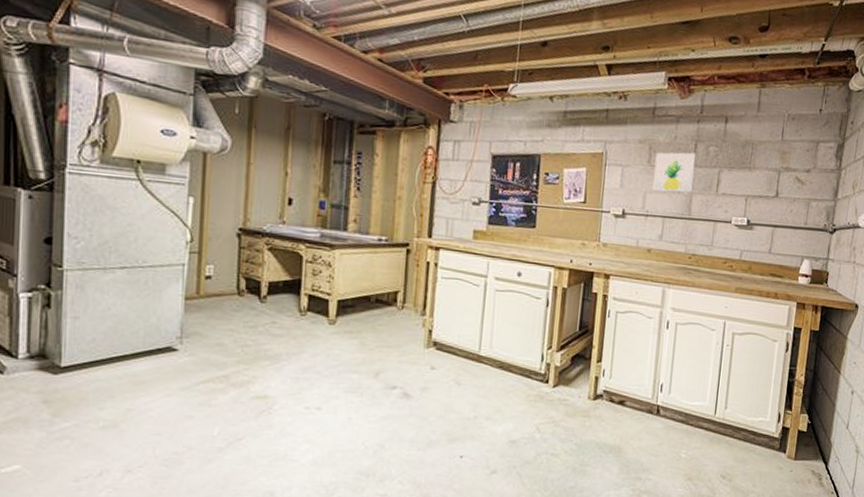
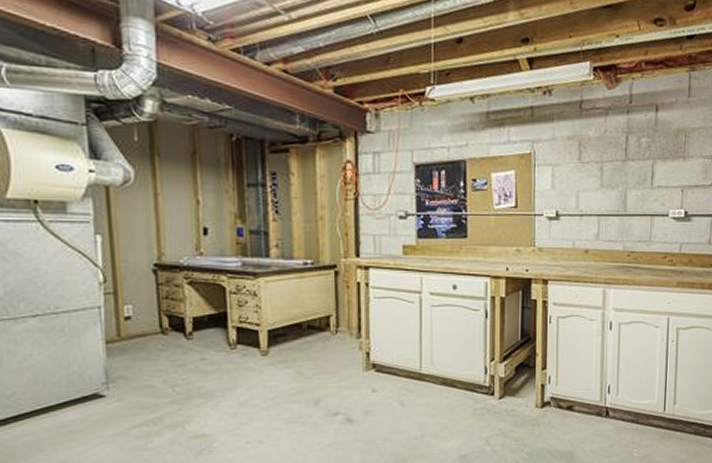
wall art: present [652,152,696,193] -> none [585,145,628,189]

